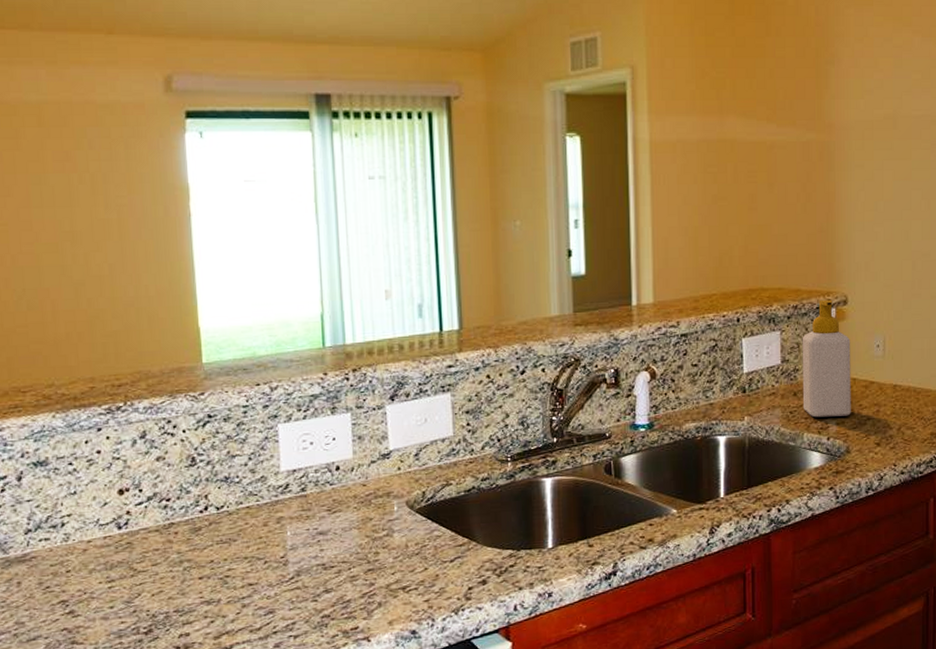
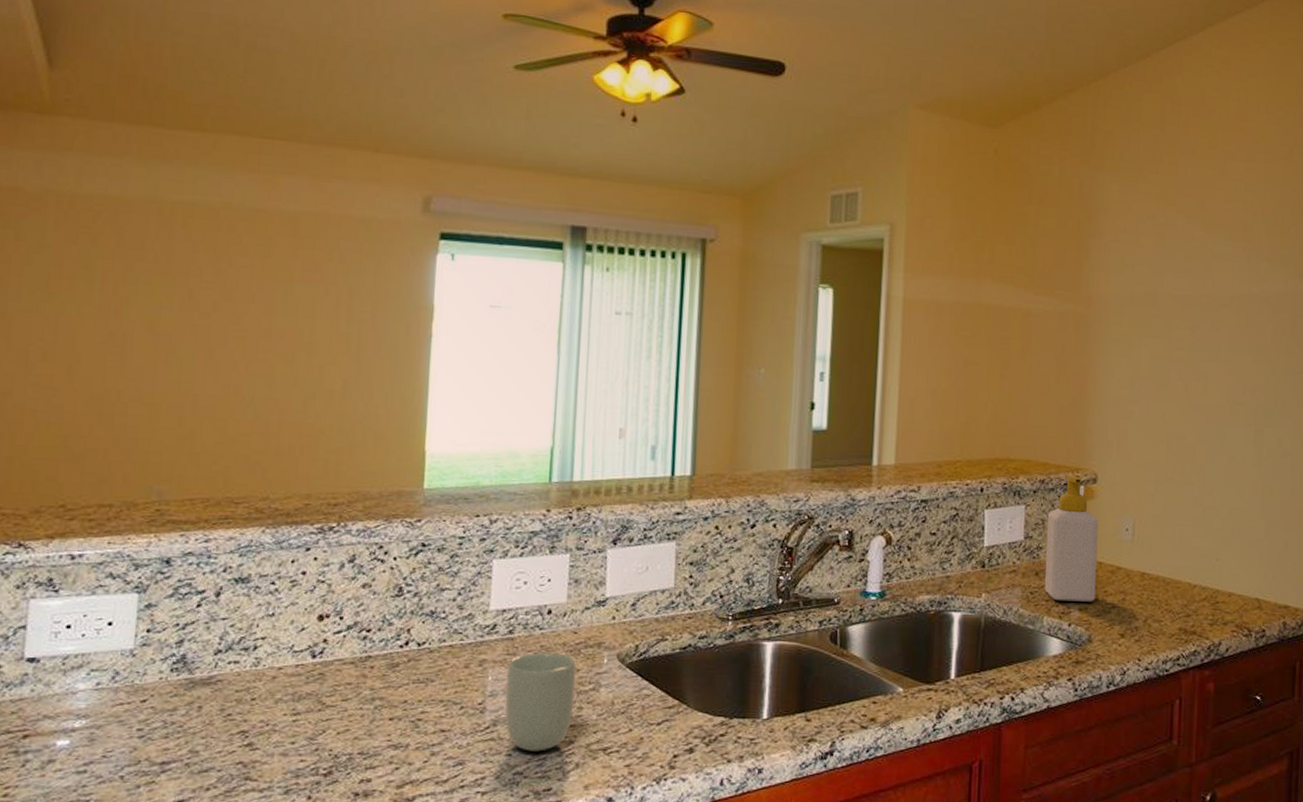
cup: none [304,505,371,596] -> present [505,653,577,752]

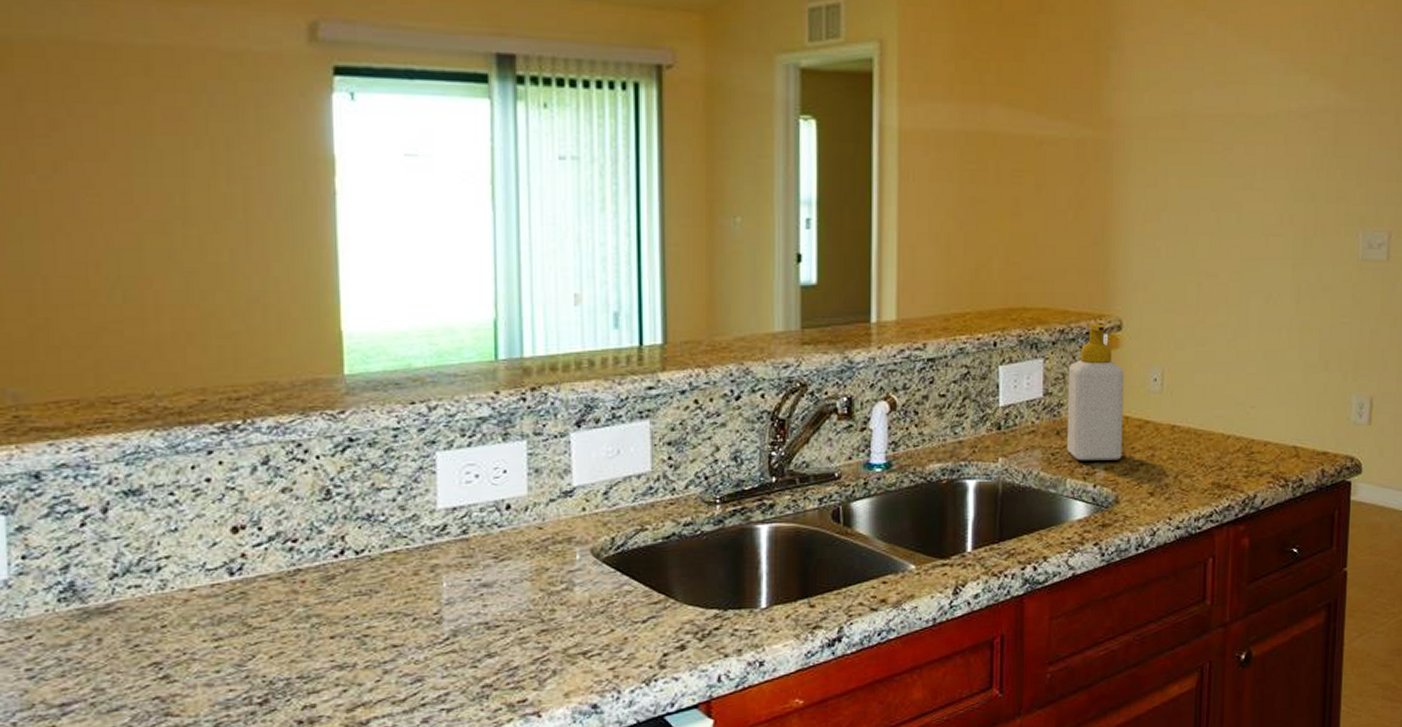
cup: present [505,653,577,752] -> none [464,552,546,662]

